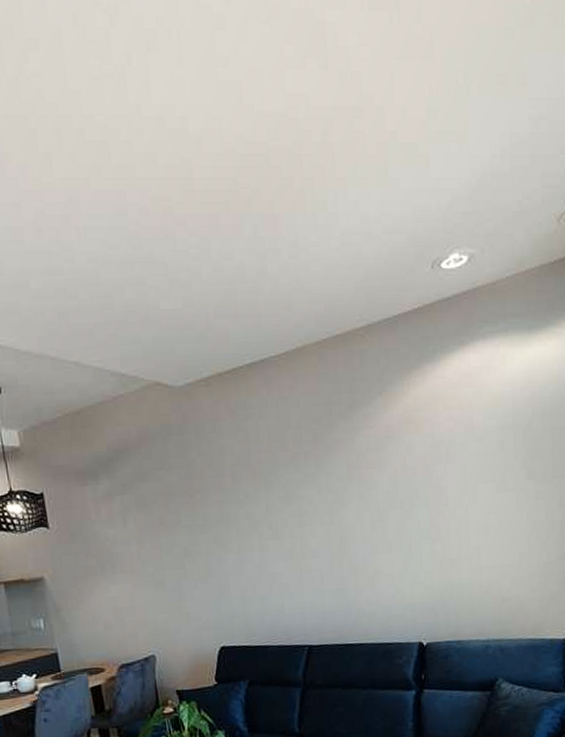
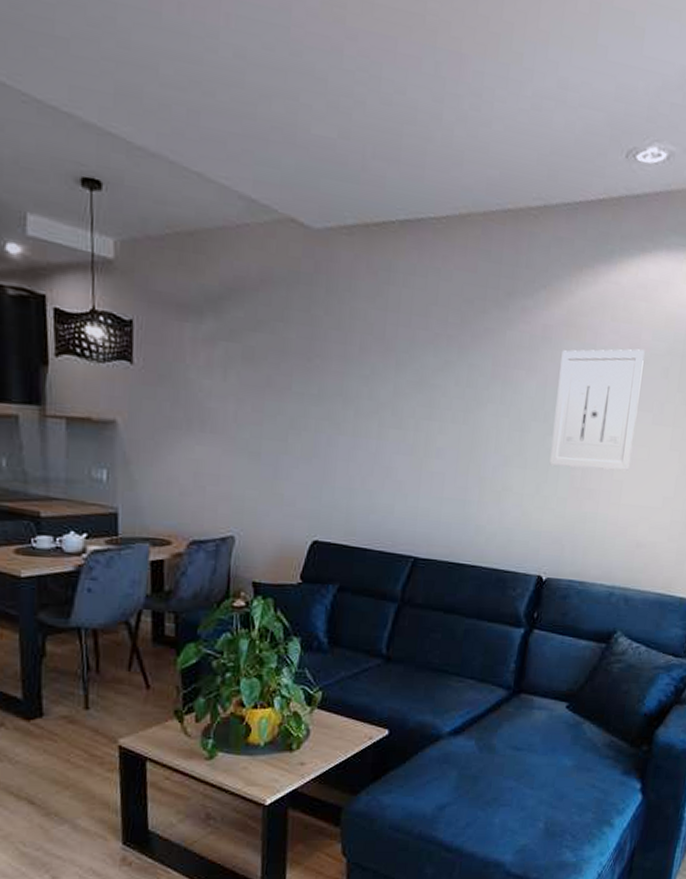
wall art: none [406,429,483,546] -> present [549,349,645,471]

